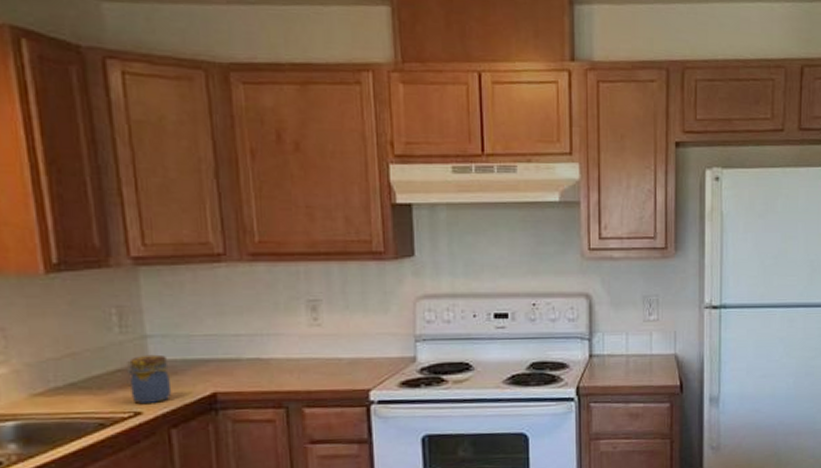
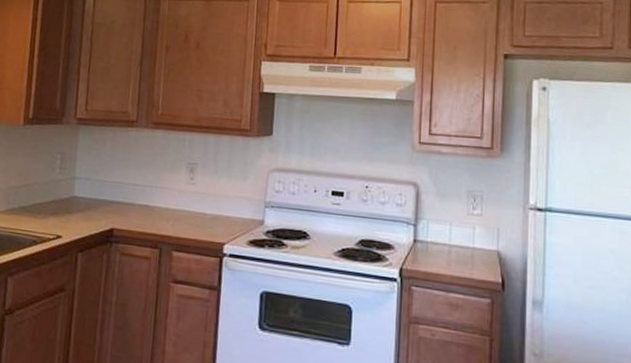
jar: present [126,354,172,404] -> none [56,192,86,231]

